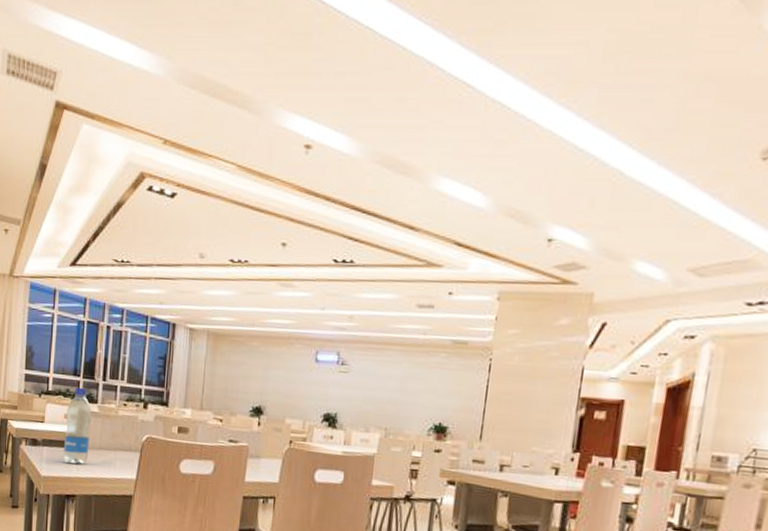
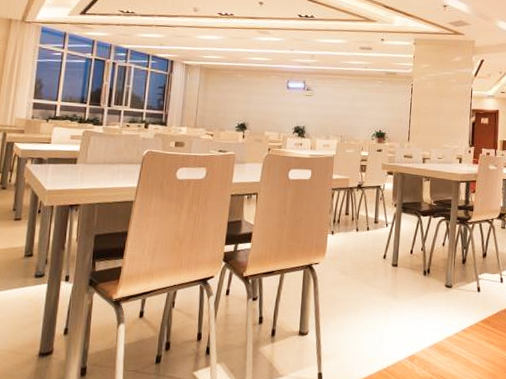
bottle: present [64,387,92,465] -> none [69,112,97,178]

